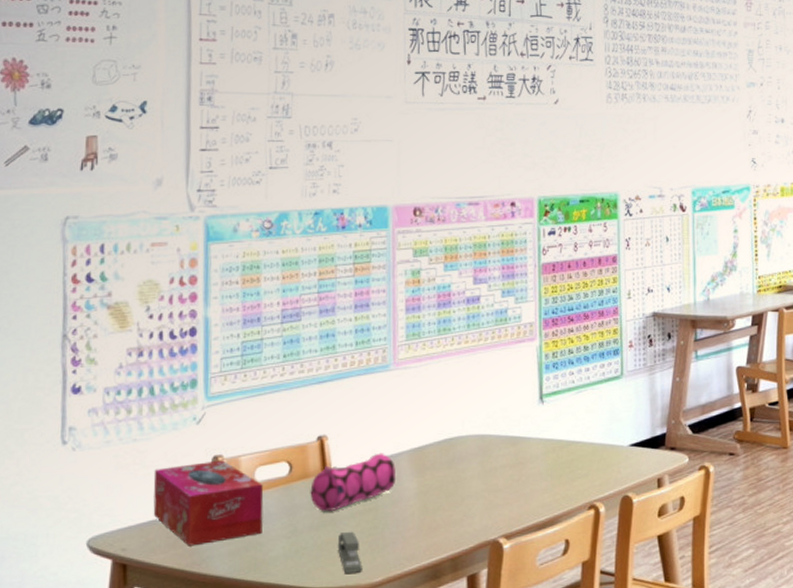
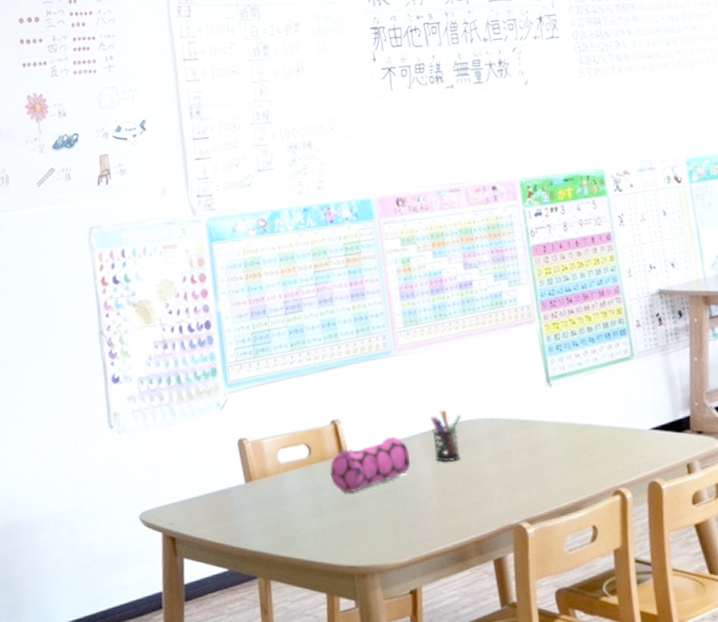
tissue box: present [153,460,264,546] -> none [188,443,291,522]
stapler: present [337,531,362,573] -> none [361,512,389,553]
pen holder: none [421,427,452,480] -> present [430,410,461,463]

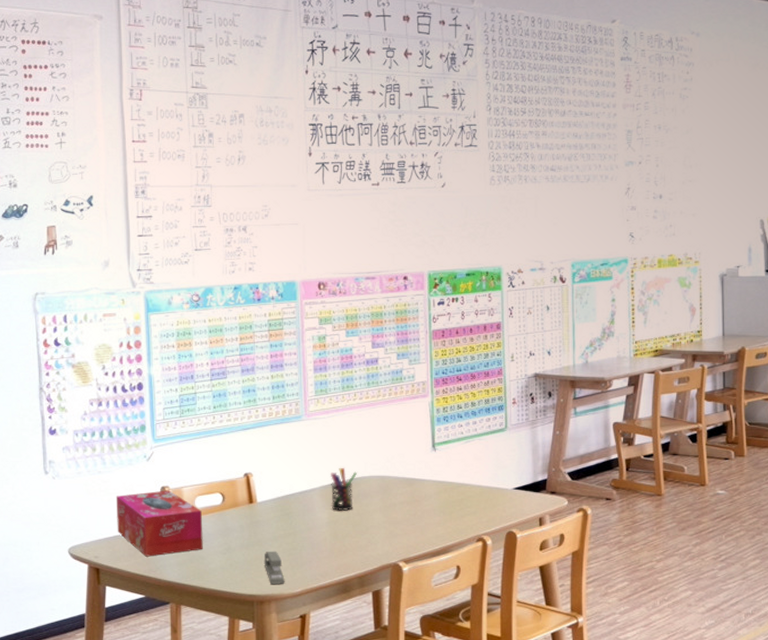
tissue box: none [188,443,291,522] -> present [116,490,203,557]
pencil case: present [330,436,411,492] -> none [240,488,311,534]
stapler: none [361,512,389,553] -> present [264,551,285,584]

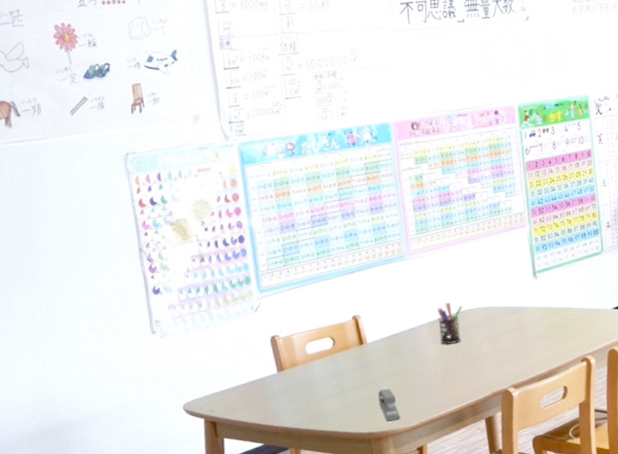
tissue box: present [116,490,203,557] -> none [226,339,318,406]

